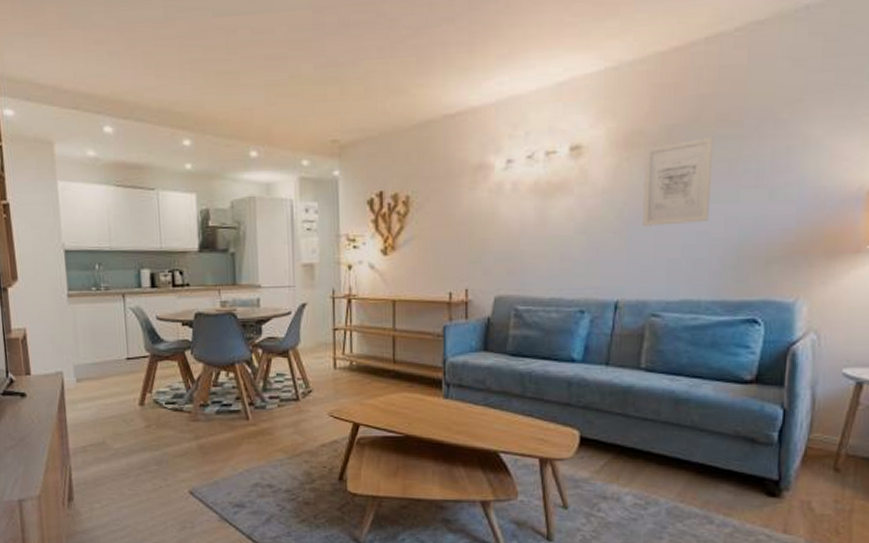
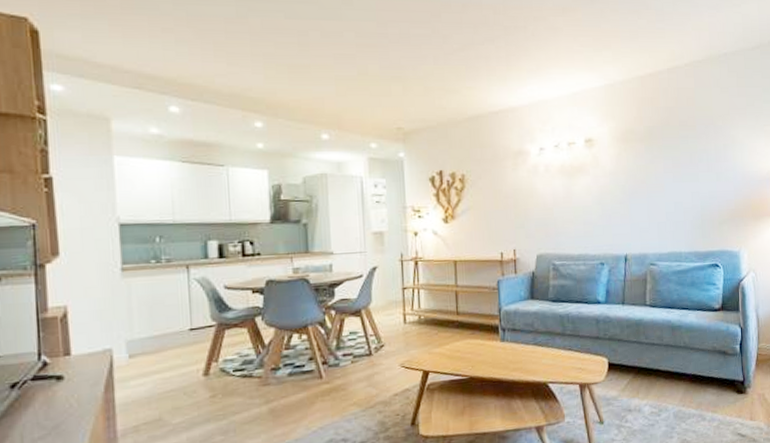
wall art: present [643,137,713,226] -> none [636,136,681,199]

